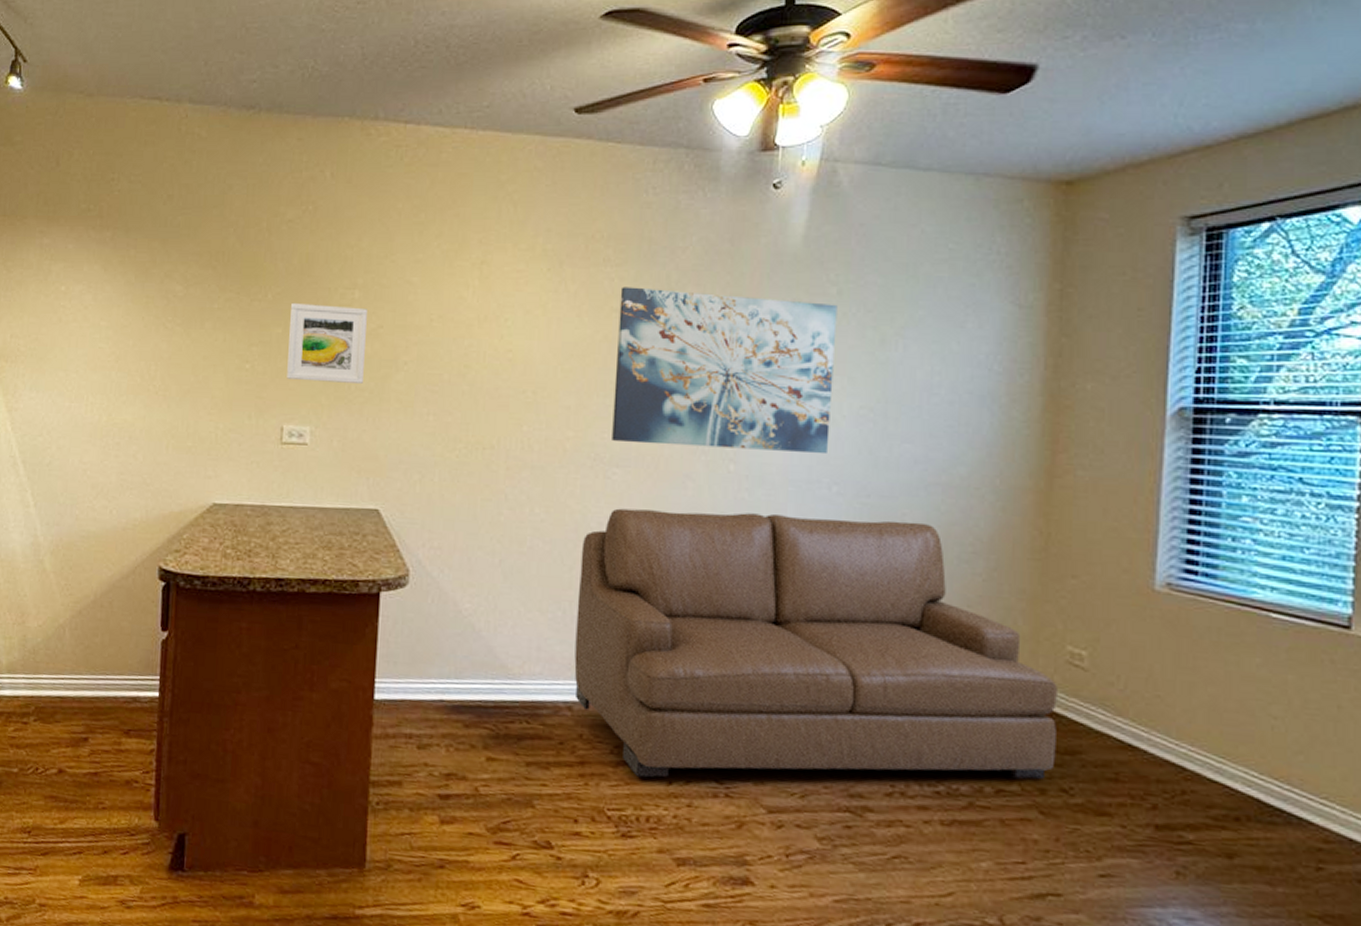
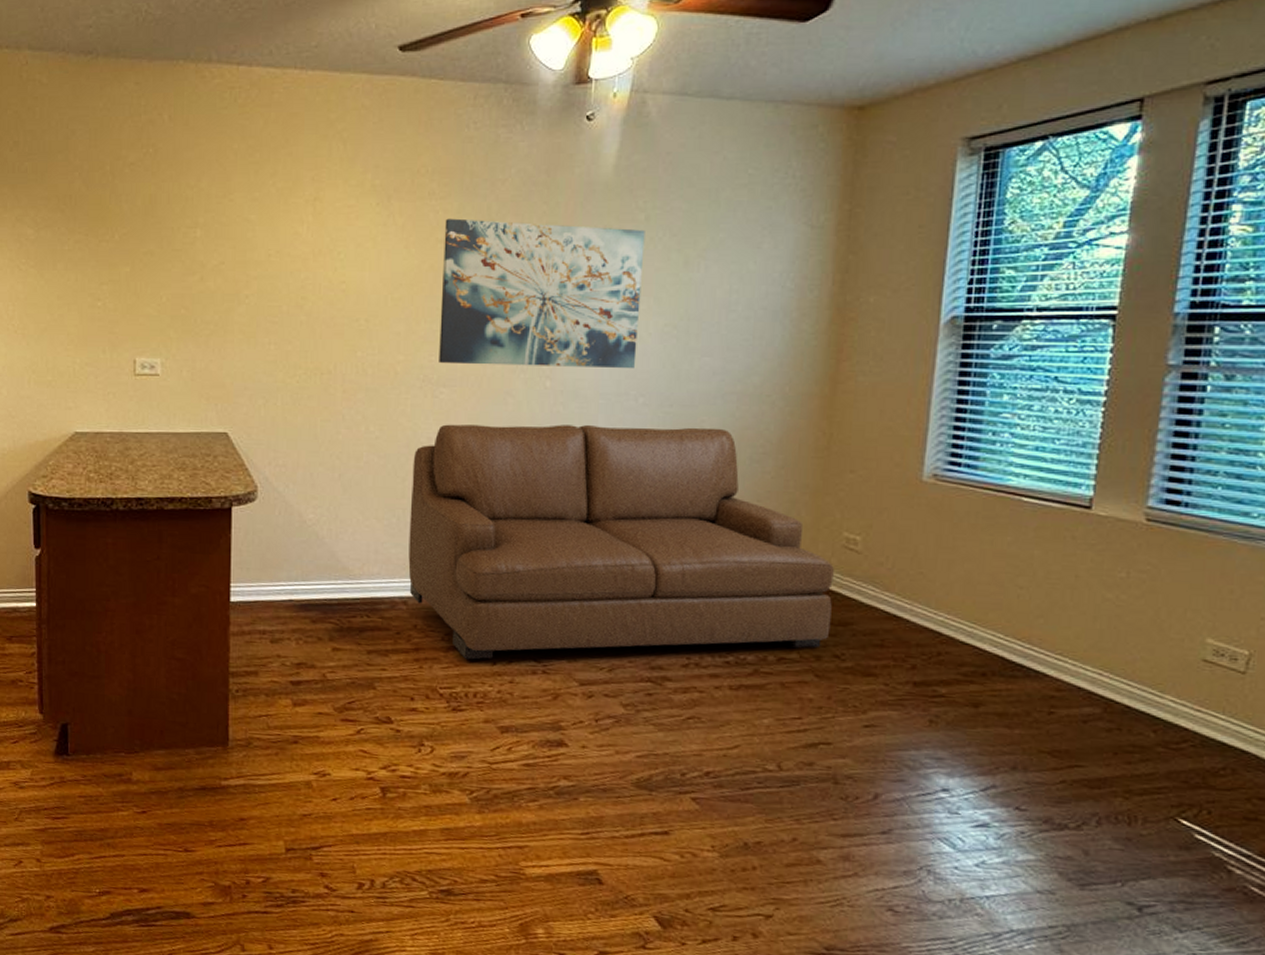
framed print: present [287,302,367,383] -> none [137,242,209,317]

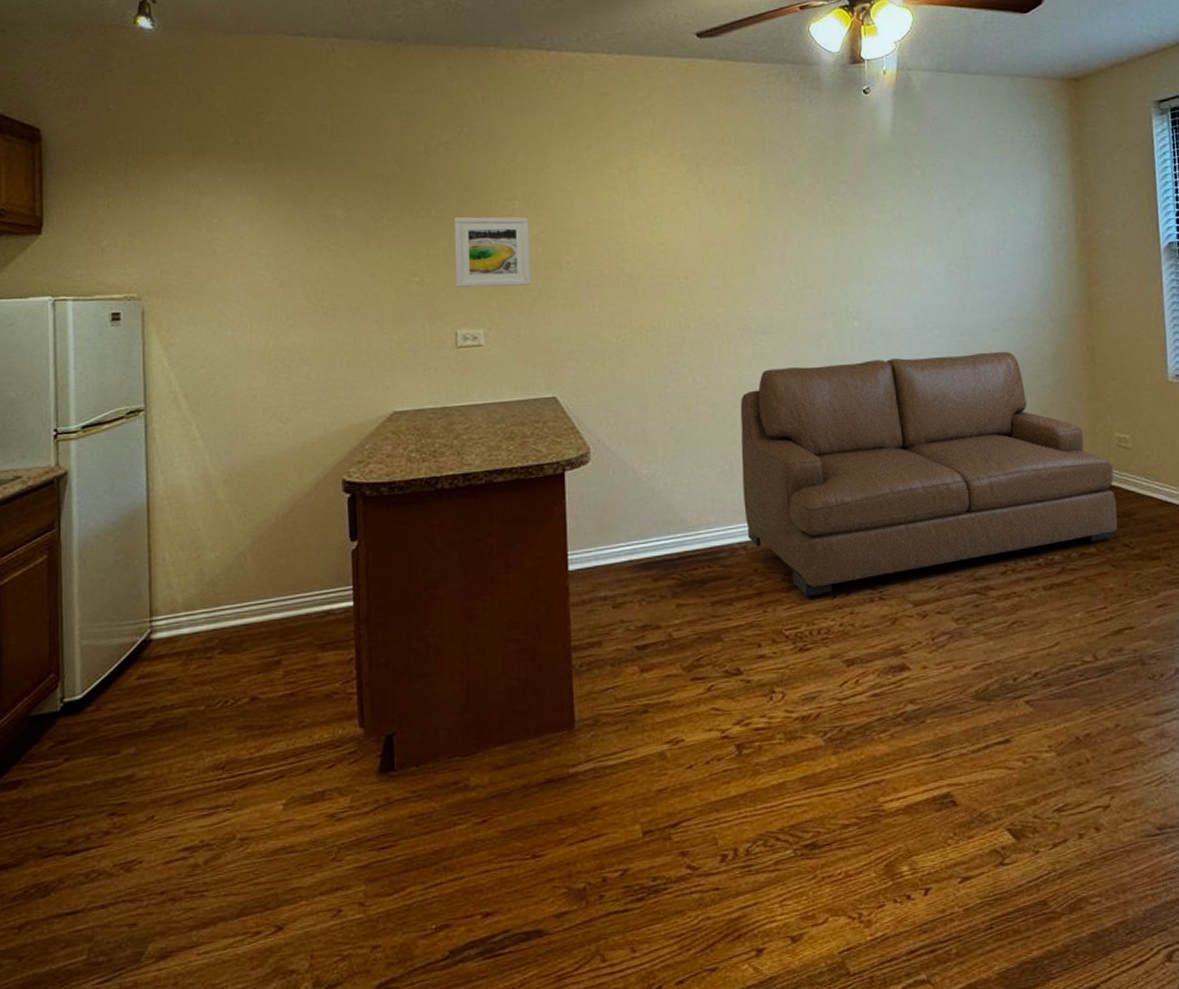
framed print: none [137,242,209,317] -> present [455,216,530,288]
wall art: present [439,218,645,368] -> none [750,181,928,313]

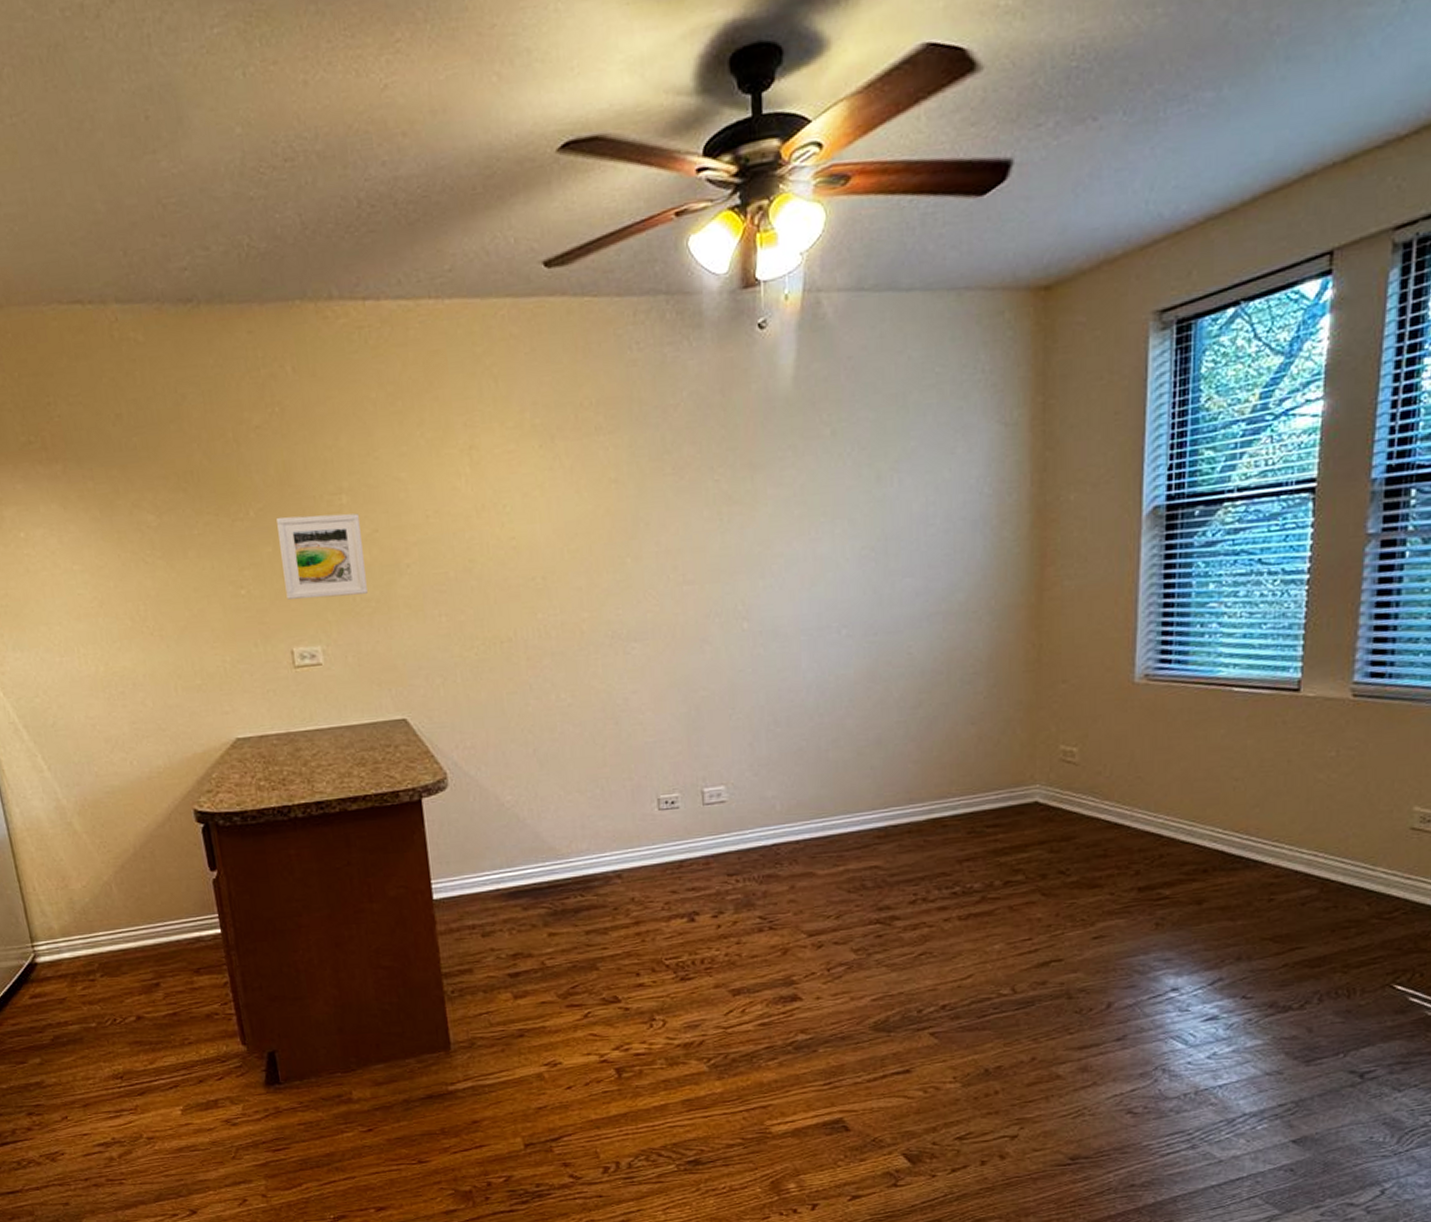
sofa: present [740,351,1118,597] -> none [611,652,1054,926]

